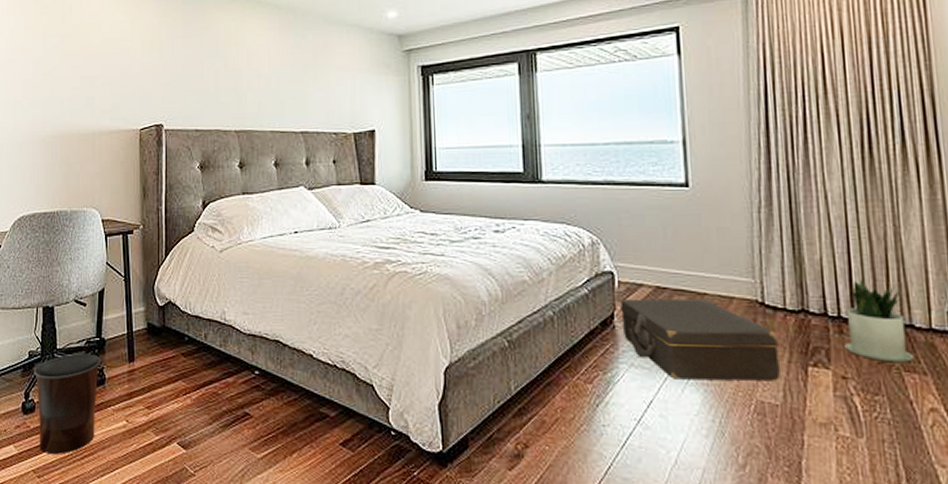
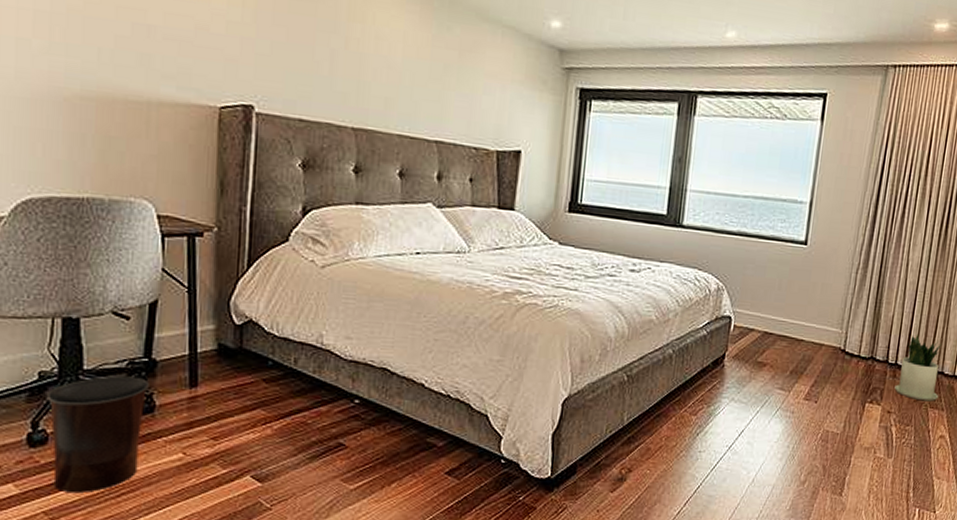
suitcase: present [620,298,780,382] -> none [730,341,849,415]

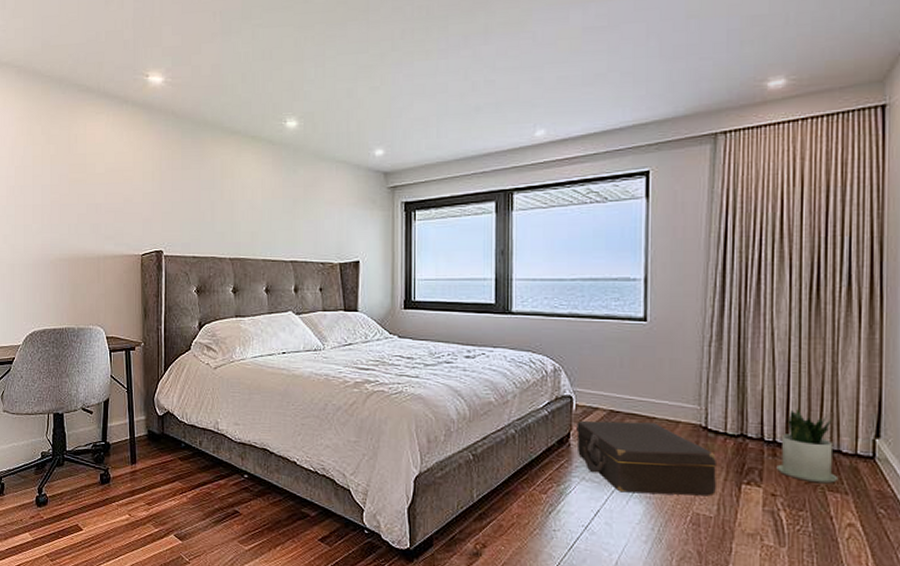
waste bin: present [46,376,149,492] -> none [46,455,106,542]
suitcase: none [730,341,849,415] -> present [577,420,716,497]

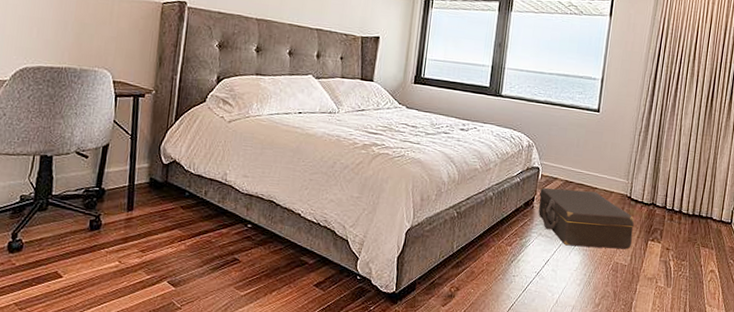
planter: present [776,409,839,484] -> none [672,186,710,242]

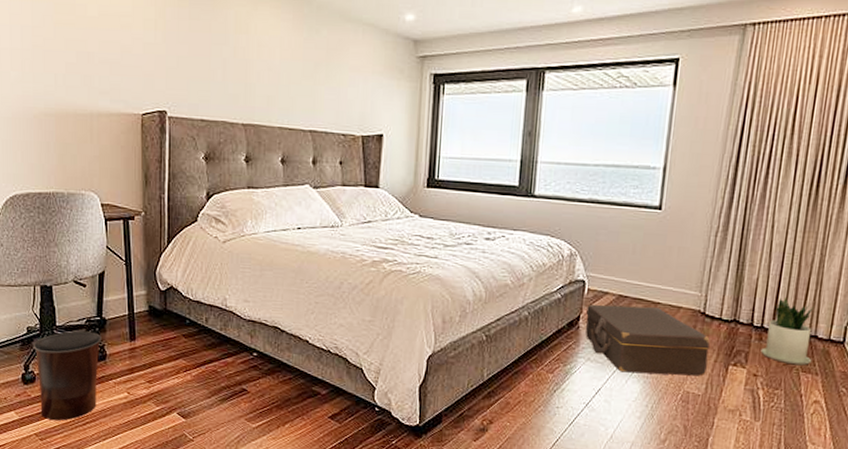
waste bin: none [23,200,98,289] -> present [33,331,101,420]
planter: none [672,186,710,242] -> present [761,297,814,366]

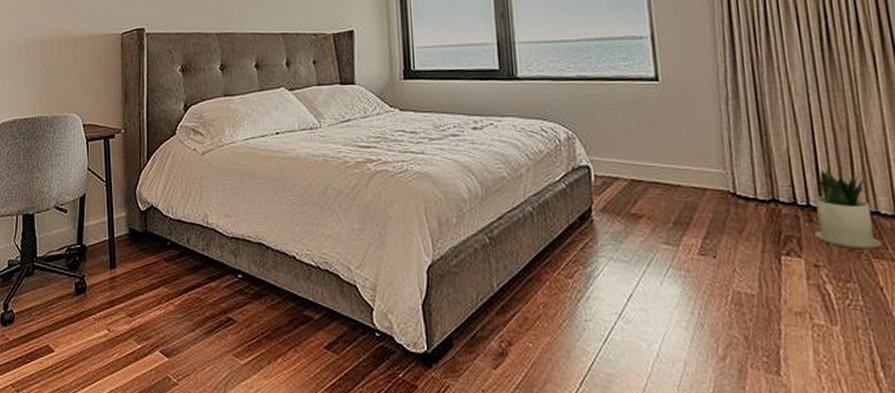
waste bin: present [33,331,101,420] -> none [13,261,81,367]
suitcase: present [585,304,710,377] -> none [597,192,755,272]

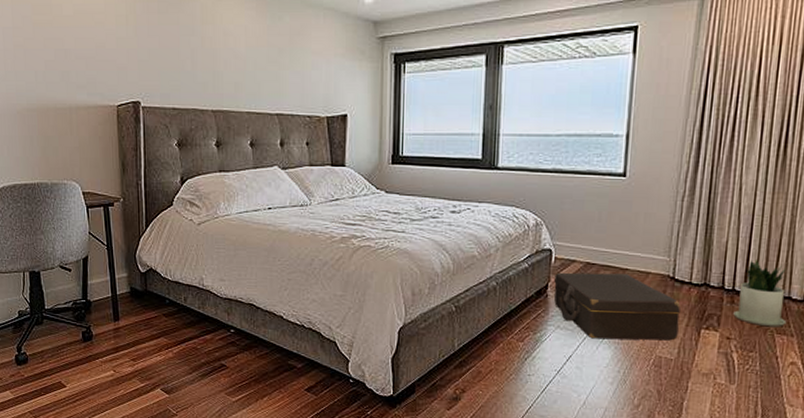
suitcase: none [597,192,755,272] -> present [554,272,681,341]

